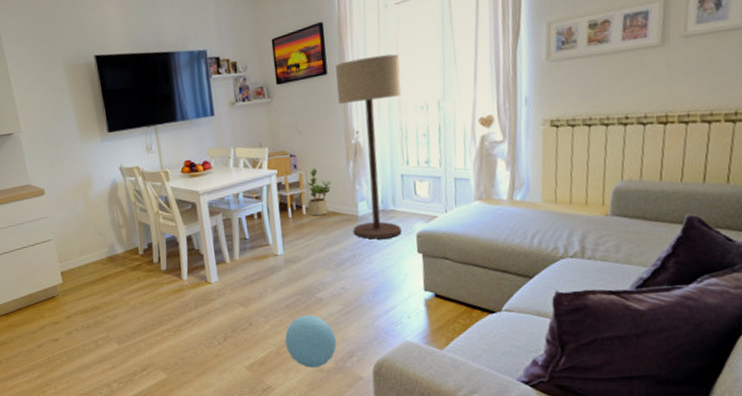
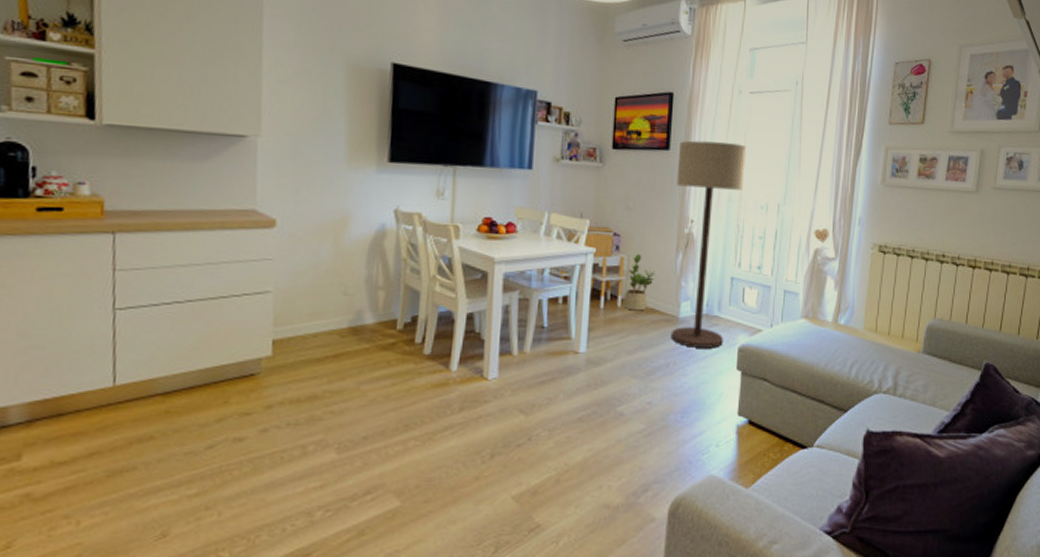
ball: present [284,315,337,368] -> none [568,433,631,502]

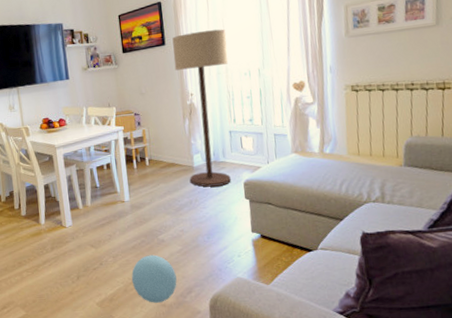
ball: none [568,433,631,502] -> present [131,255,177,303]
potted plant: present [624,254,655,311] -> none [150,126,170,167]

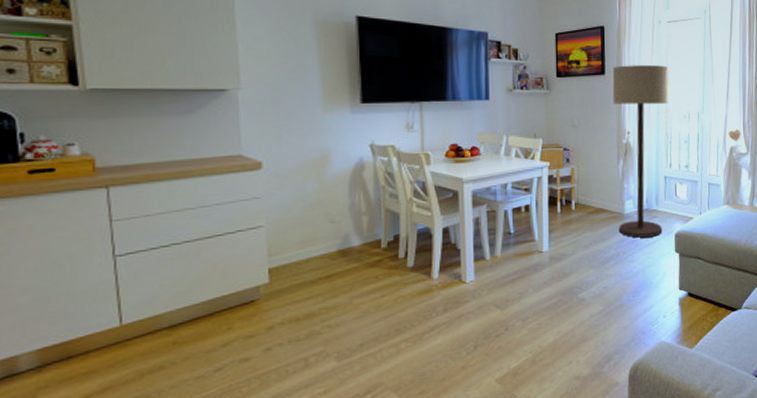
ball: present [131,255,177,303] -> none [542,316,595,376]

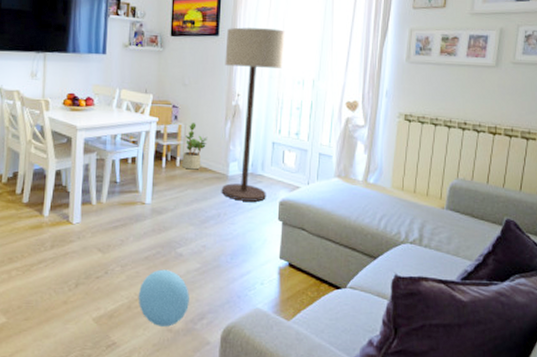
ball: none [542,316,595,376] -> present [138,269,189,327]
potted plant: none [577,164,601,212] -> present [182,123,208,170]

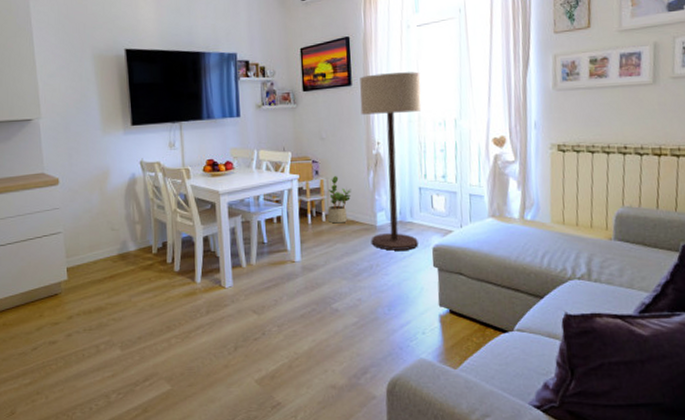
ball: present [138,269,189,327] -> none [297,326,350,384]

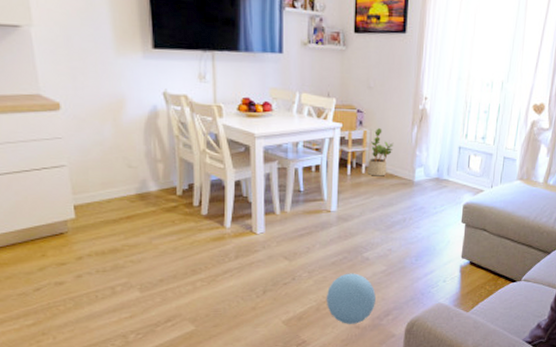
ball: none [297,326,350,384] -> present [326,273,376,324]
floor lamp: present [360,71,422,251] -> none [407,23,476,206]

